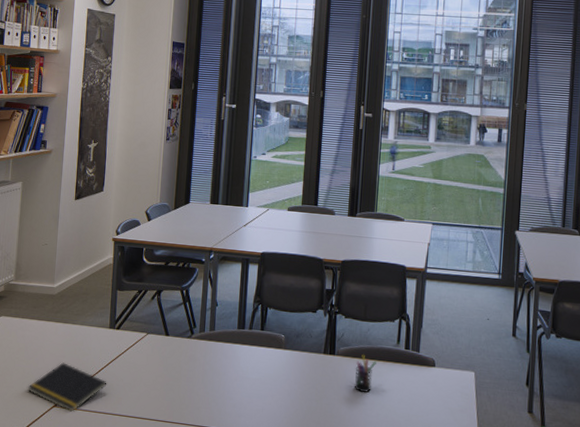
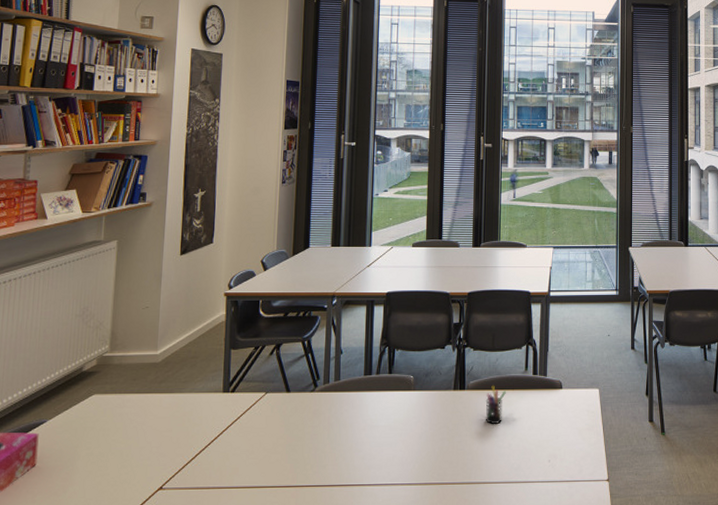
notepad: present [28,362,107,411] -> none [127,438,221,491]

